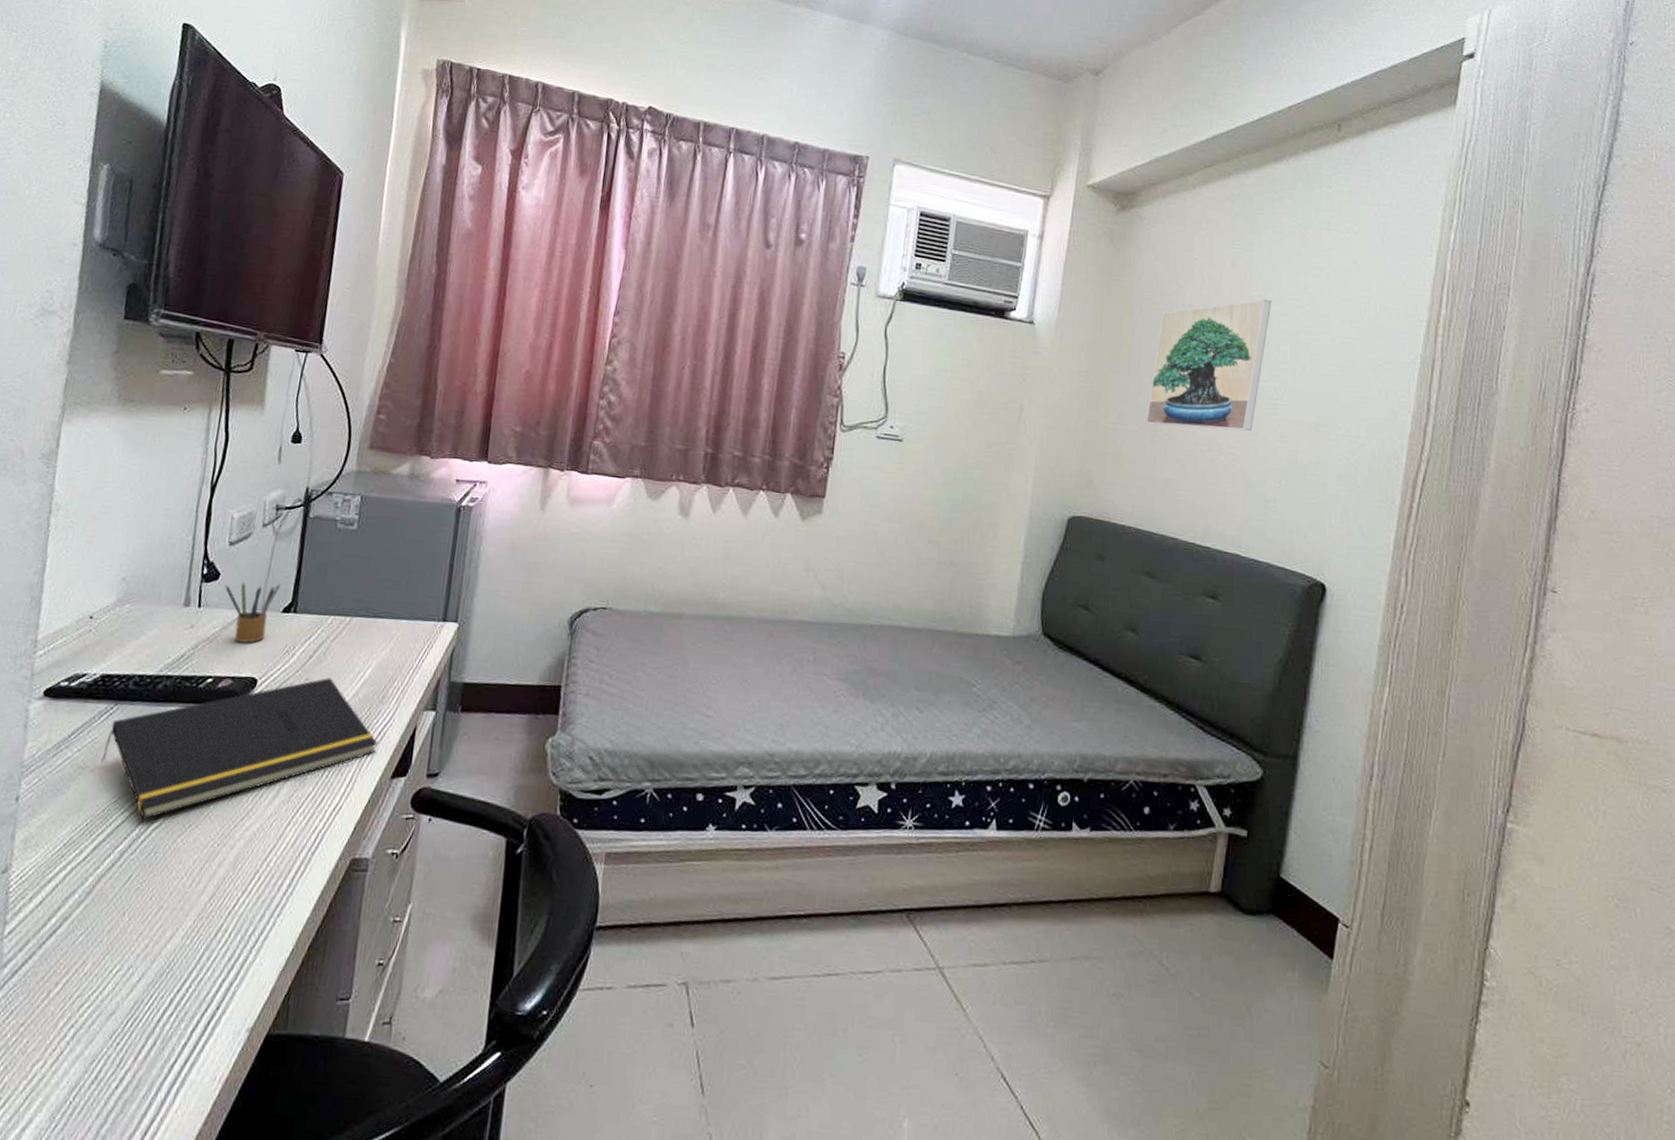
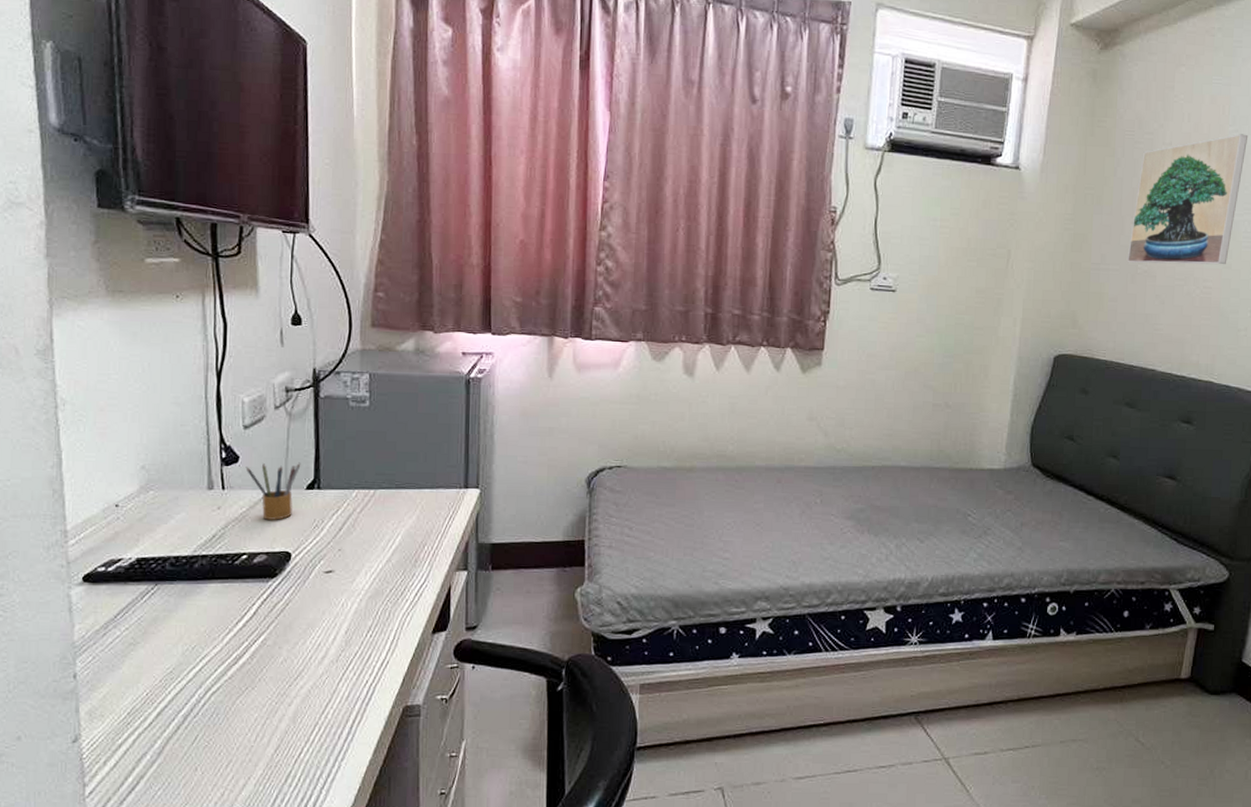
notepad: present [101,678,378,820] -> none [150,547,416,686]

